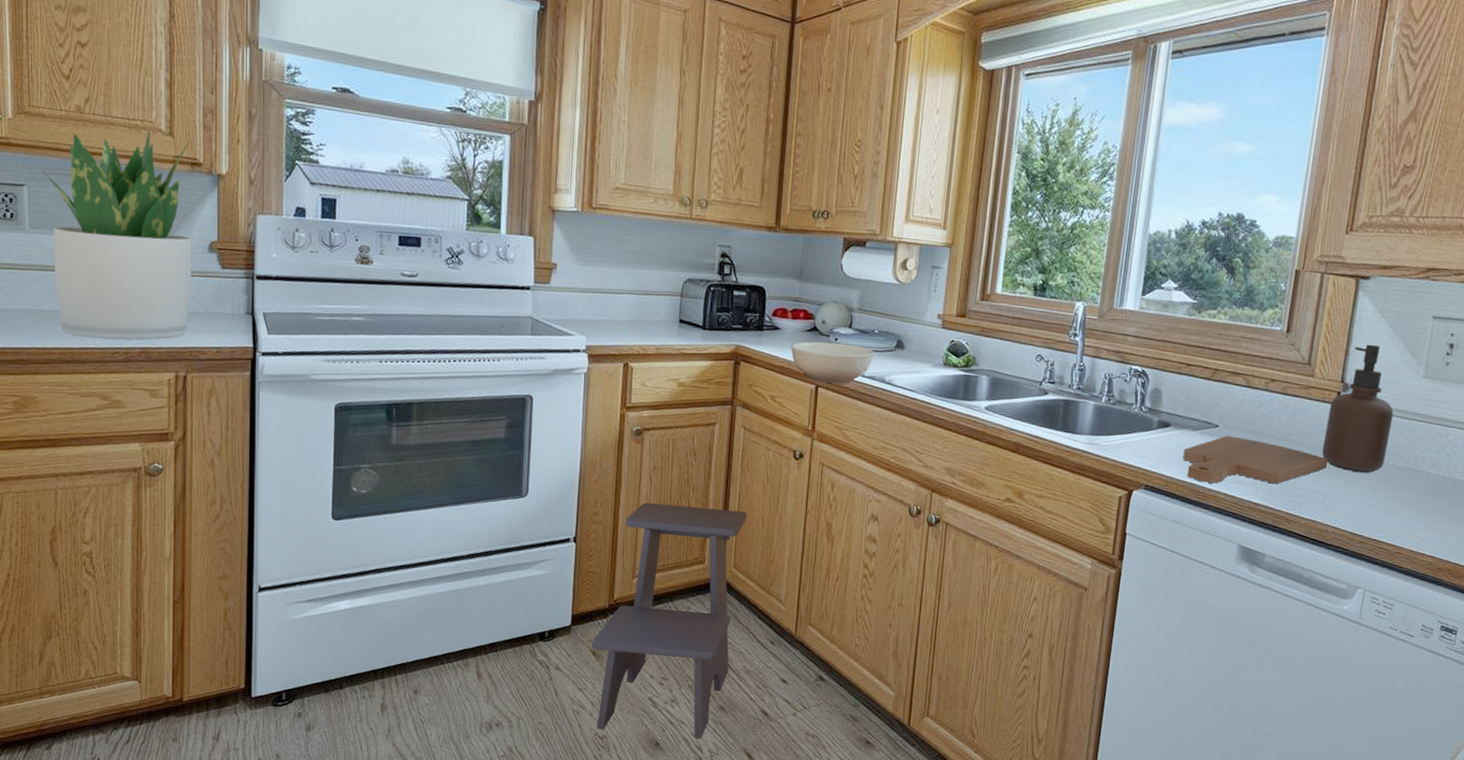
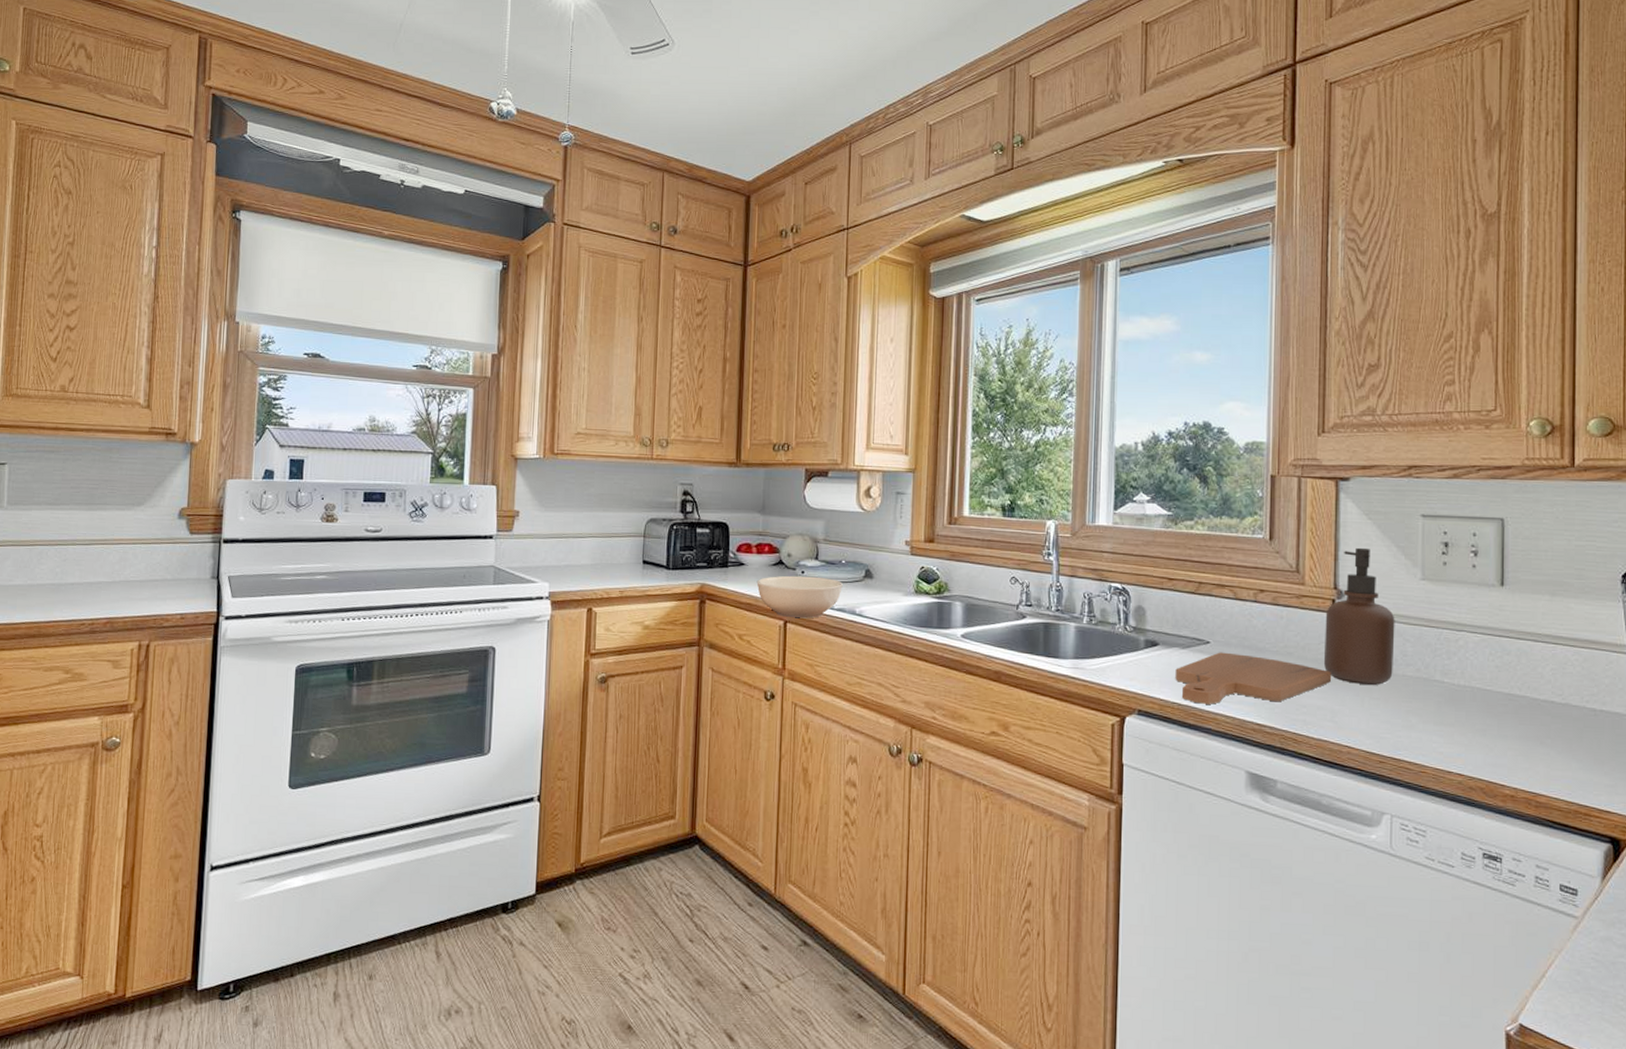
planter: present [41,130,192,340] -> none [23,405,168,611]
step stool: present [592,502,747,739] -> none [557,754,718,1020]

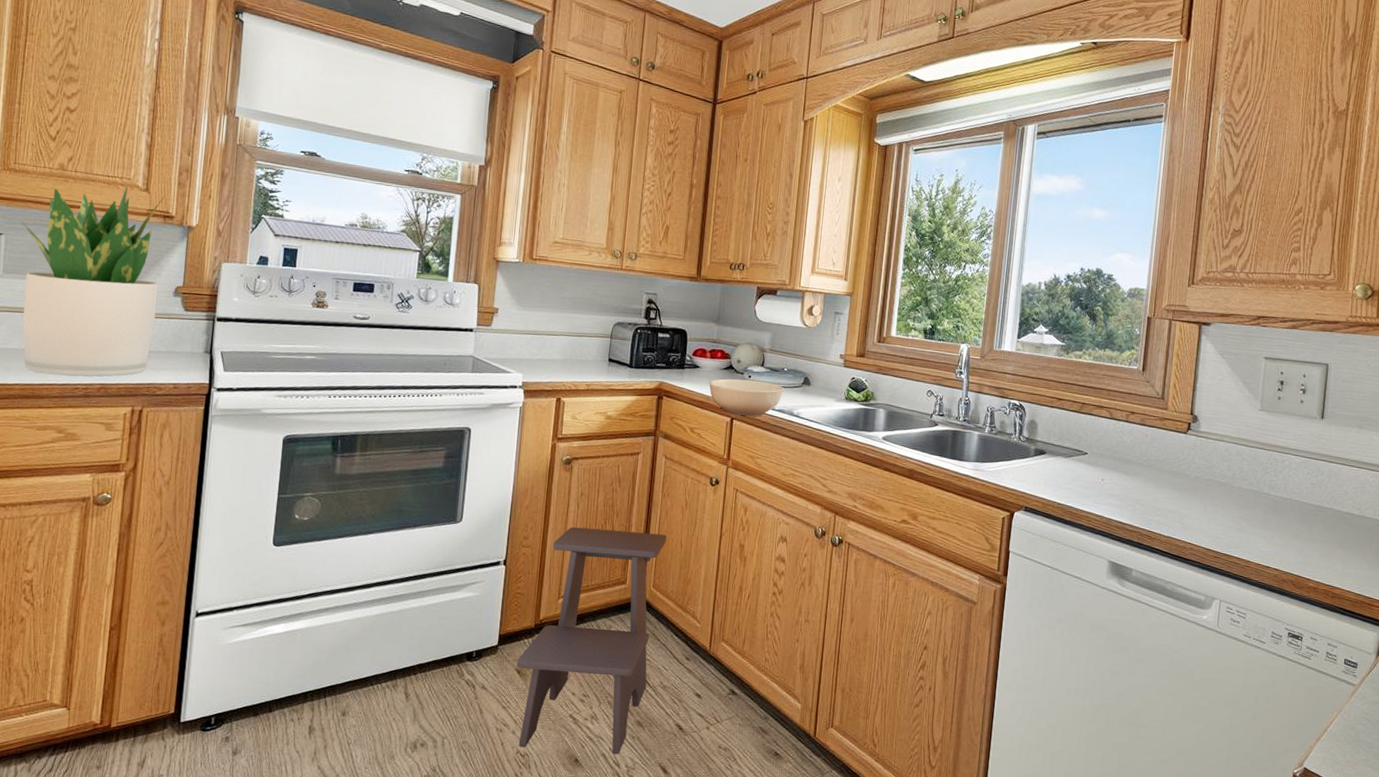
planter: none [23,405,168,611] -> present [20,186,167,377]
step stool: none [557,754,718,1020] -> present [517,527,667,754]
cutting board: present [1175,652,1332,704] -> none [1057,462,1183,505]
soap dispenser: present [1323,547,1395,685] -> none [1177,381,1237,495]

